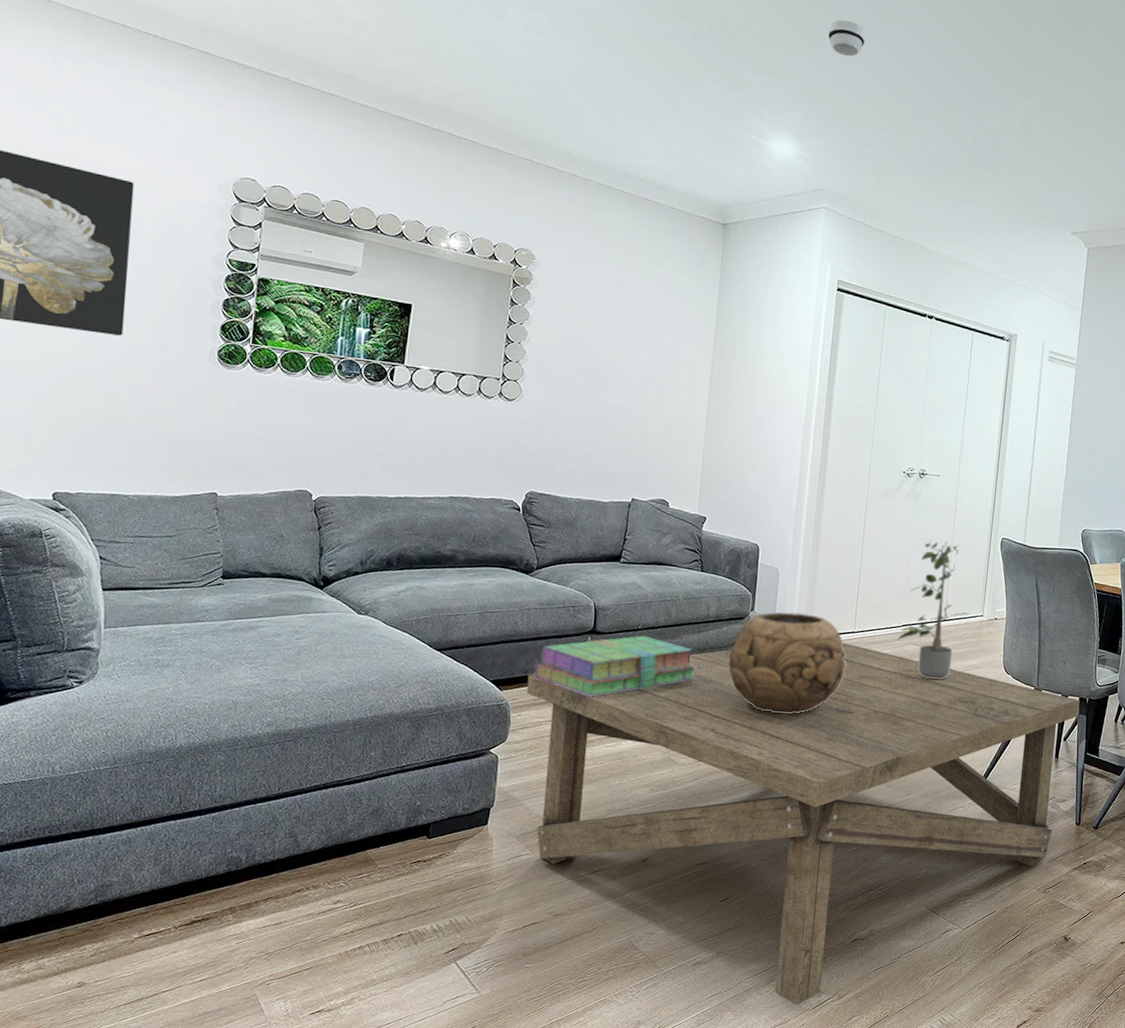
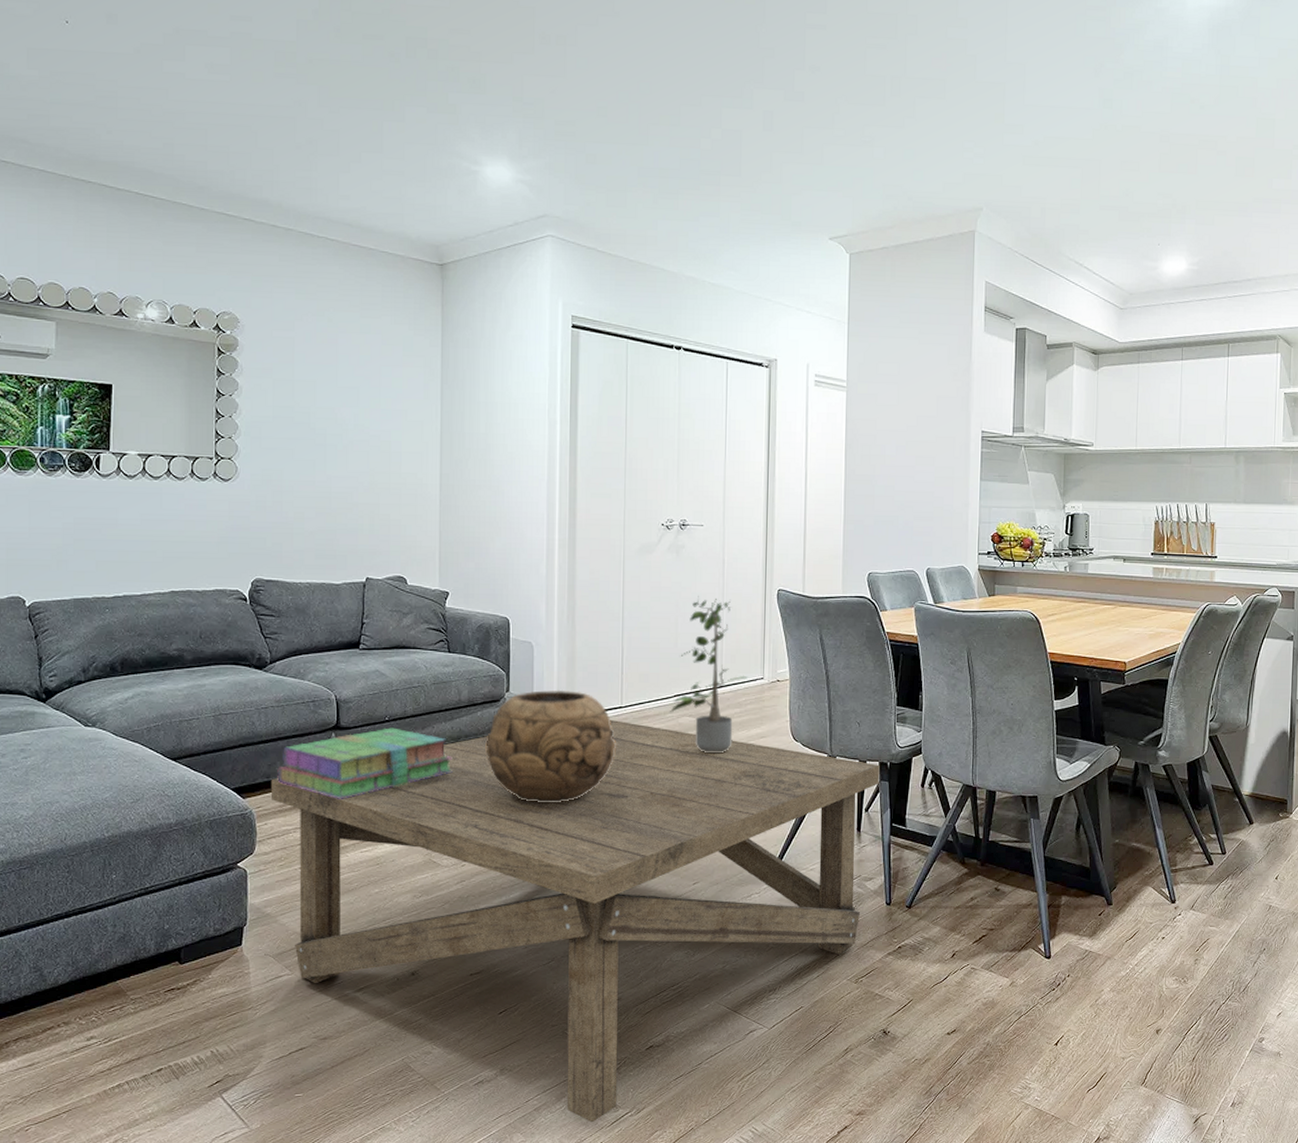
smoke detector: present [828,19,865,57] -> none [539,21,580,63]

